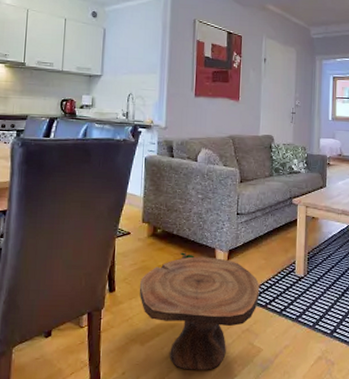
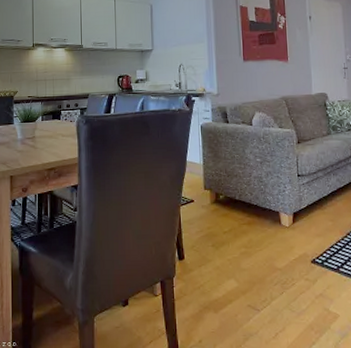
side table: present [139,251,260,370] -> none [207,216,330,338]

